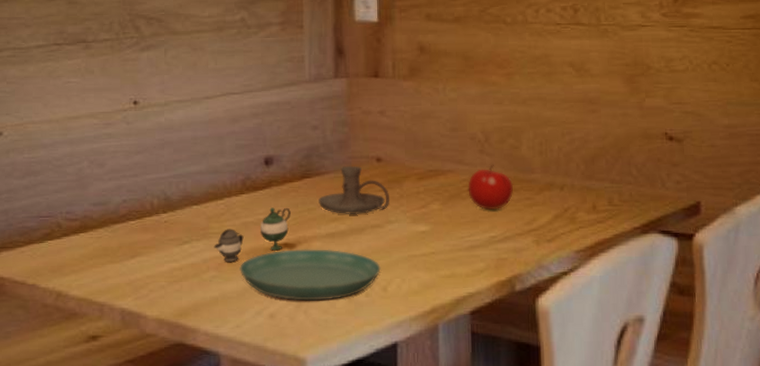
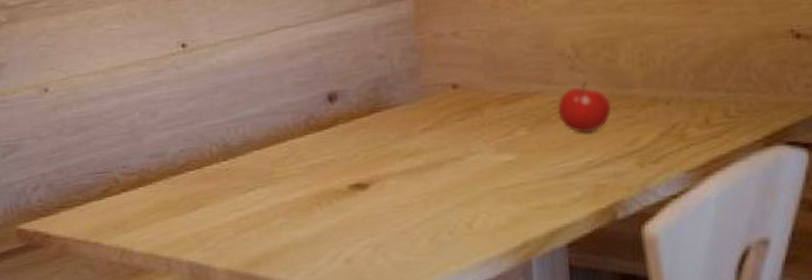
teapot: present [214,207,291,263] -> none [280,146,361,208]
saucer: present [240,249,381,301] -> none [310,186,464,244]
candle holder: present [319,166,390,215] -> none [390,95,471,149]

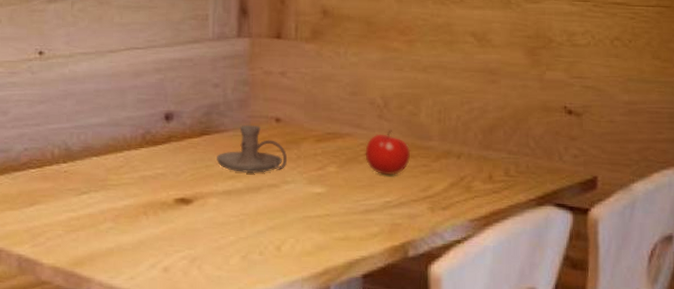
candle holder: none [390,95,471,149] -> present [217,125,288,174]

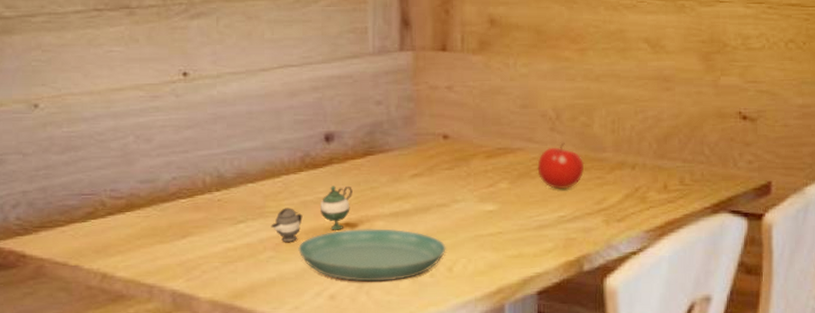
teapot: none [111,162,189,215] -> present [271,186,353,243]
saucer: none [136,204,275,257] -> present [298,228,446,282]
candle holder: present [217,125,288,174] -> none [382,144,457,194]

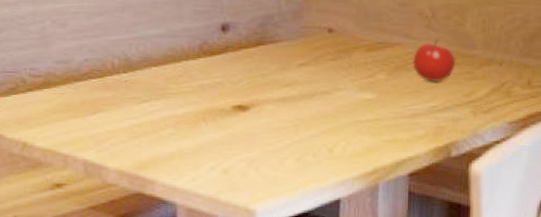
teapot: present [271,186,353,243] -> none [172,72,245,122]
saucer: present [298,228,446,282] -> none [196,111,328,159]

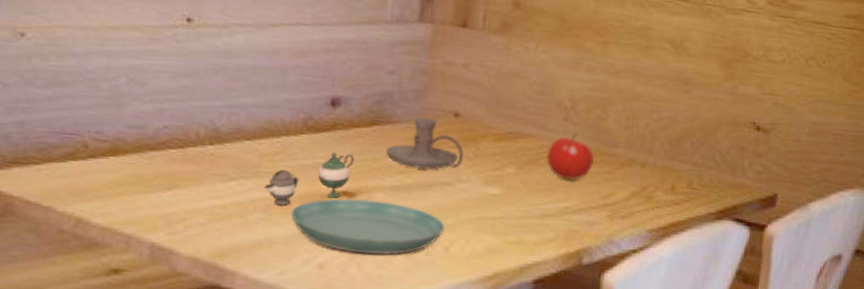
teapot: none [172,72,245,122] -> present [264,152,354,206]
saucer: none [196,111,328,159] -> present [290,198,445,256]
candle holder: none [272,36,340,82] -> present [386,117,464,170]

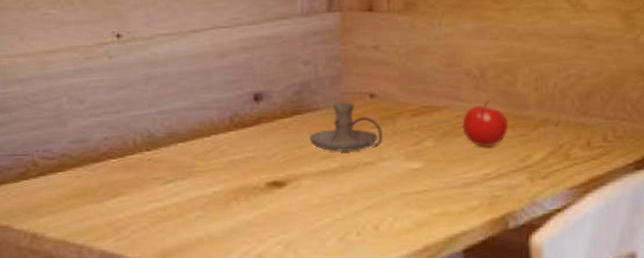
teapot: present [264,152,354,206] -> none [200,145,281,202]
saucer: present [290,198,445,256] -> none [227,187,373,241]

